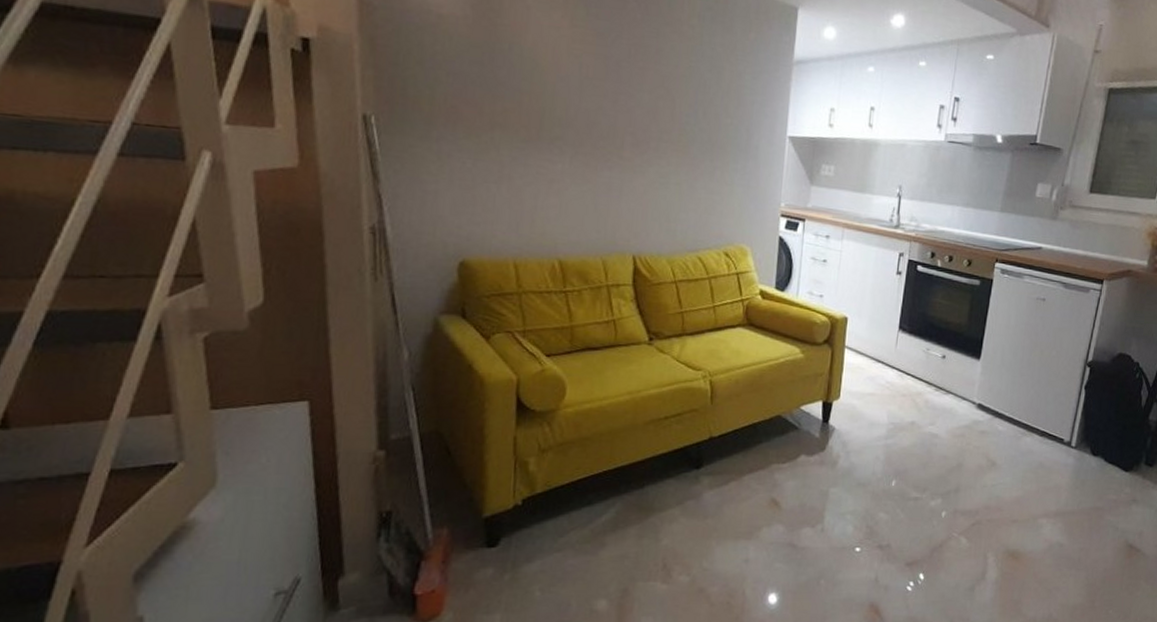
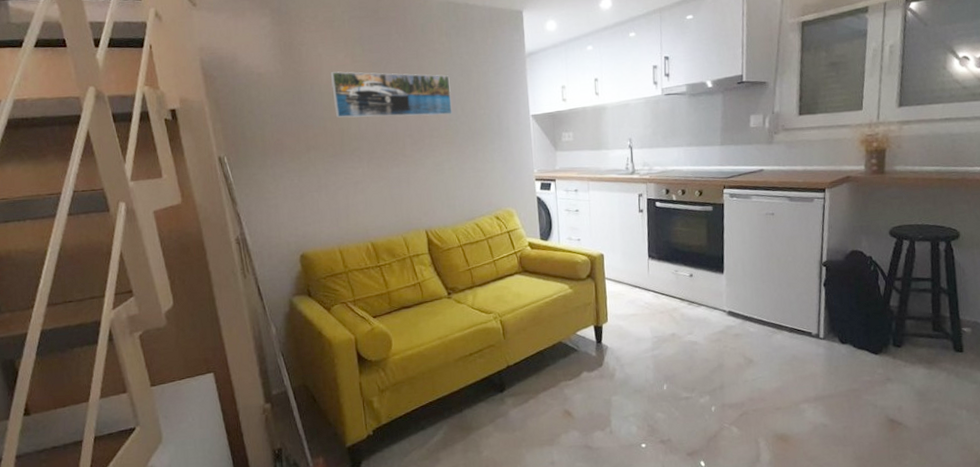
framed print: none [536,33,695,118] -> present [330,71,452,118]

